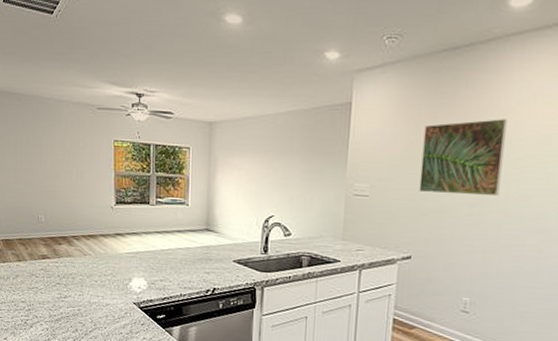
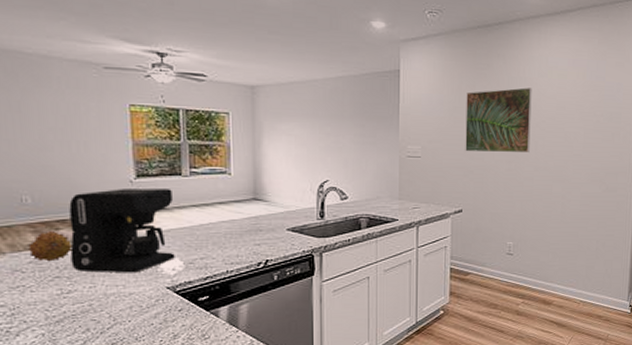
fruit: none [40,244,69,271] -> present [27,230,72,262]
coffee maker: none [68,213,142,287] -> present [69,189,175,273]

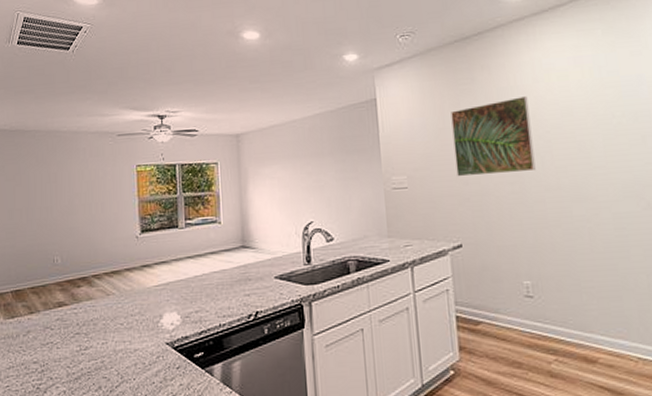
fruit: present [27,230,72,262] -> none [56,288,90,319]
coffee maker: present [69,189,175,273] -> none [88,242,173,329]

